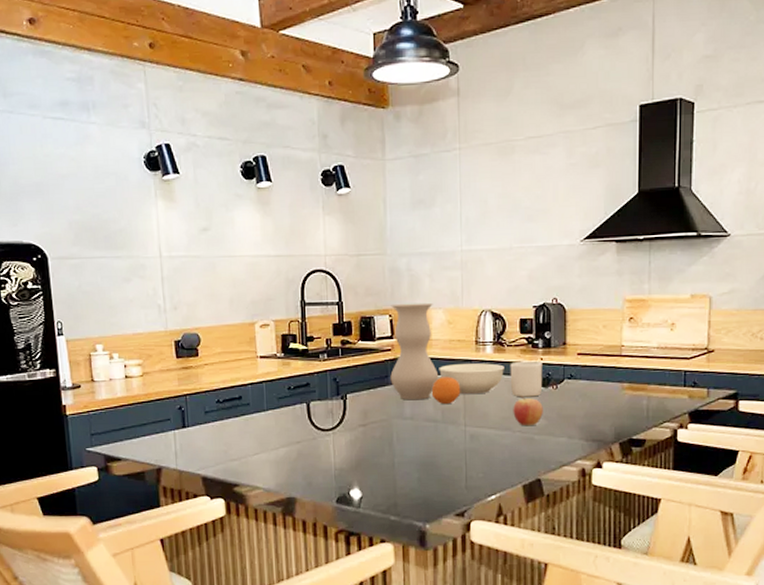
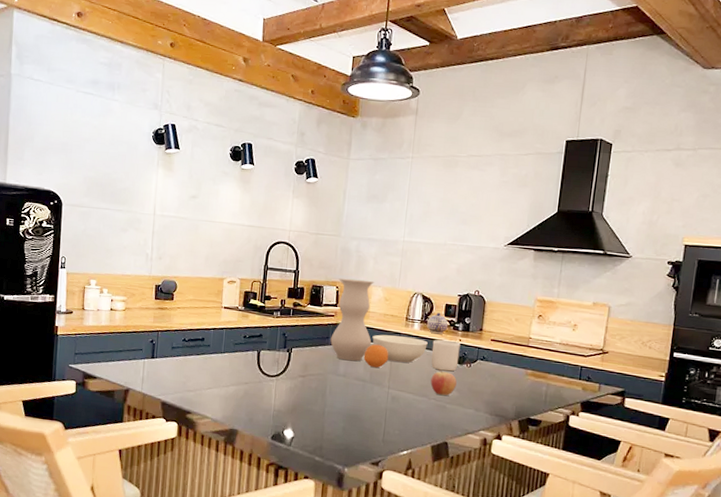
teapot: none [501,330,526,355] -> present [427,312,449,334]

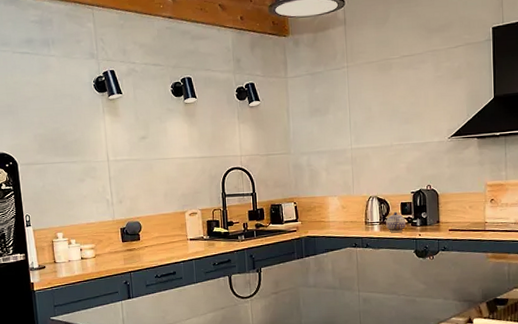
vase: present [330,278,374,362] -> none [295,191,336,272]
fruit: present [363,344,389,368] -> none [330,251,355,275]
bowl: present [372,334,428,363] -> none [336,239,389,266]
fruit: present [430,369,457,395] -> none [397,266,423,290]
mug: present [431,340,461,372] -> none [394,237,422,267]

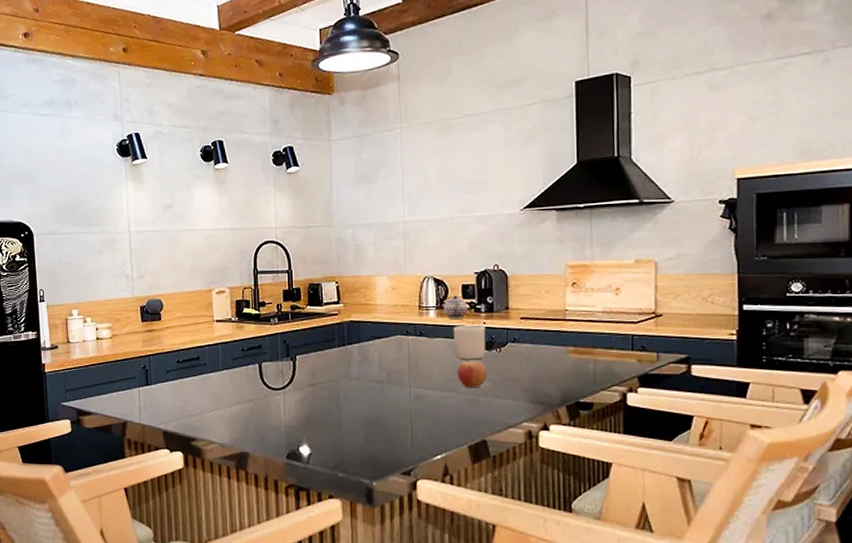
mug: none [394,237,422,267] -> present [453,326,486,360]
fruit: none [397,266,423,290] -> present [457,359,487,387]

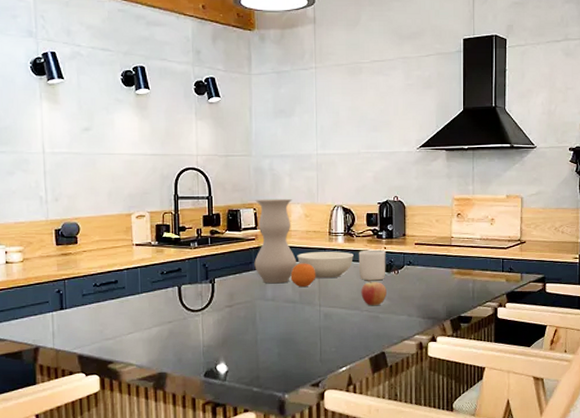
vase: none [337,270,384,362] -> present [254,198,297,284]
fruit: none [376,340,405,367] -> present [290,263,316,288]
bowl: none [383,327,448,357] -> present [297,251,354,279]
teapot: present [444,295,469,319] -> none [351,223,372,244]

